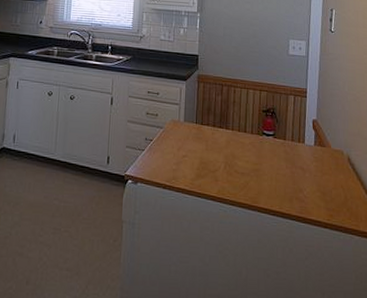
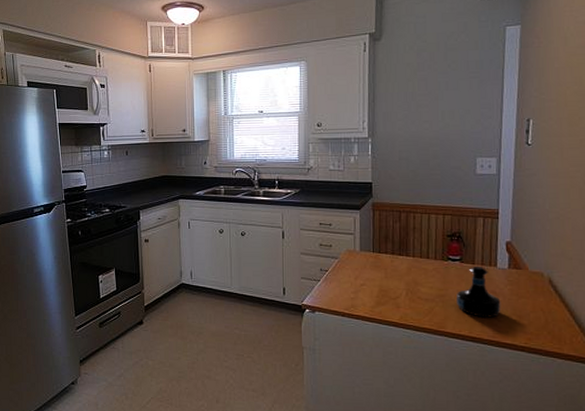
tequila bottle: none [270,141,308,194] -> present [457,266,501,318]

